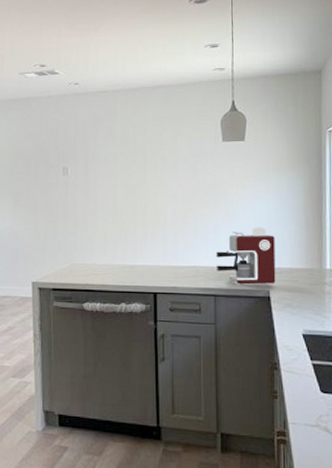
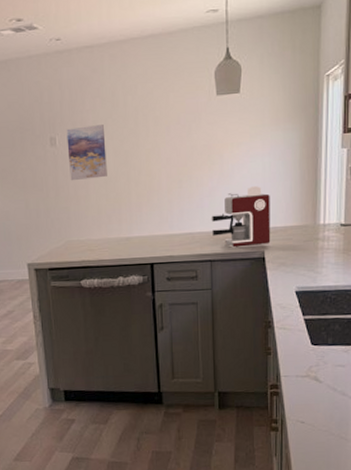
wall art: none [78,159,115,207] -> present [66,125,107,180]

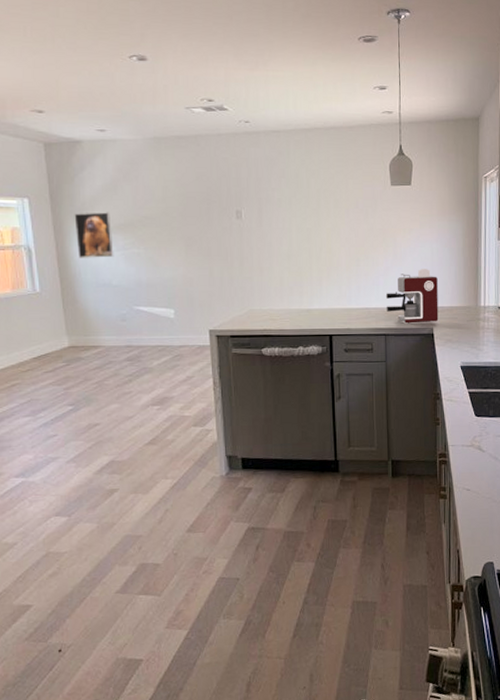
wall art: present [66,125,107,180] -> none [252,203,290,252]

